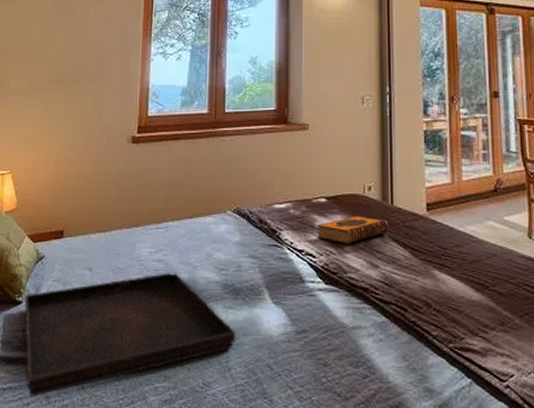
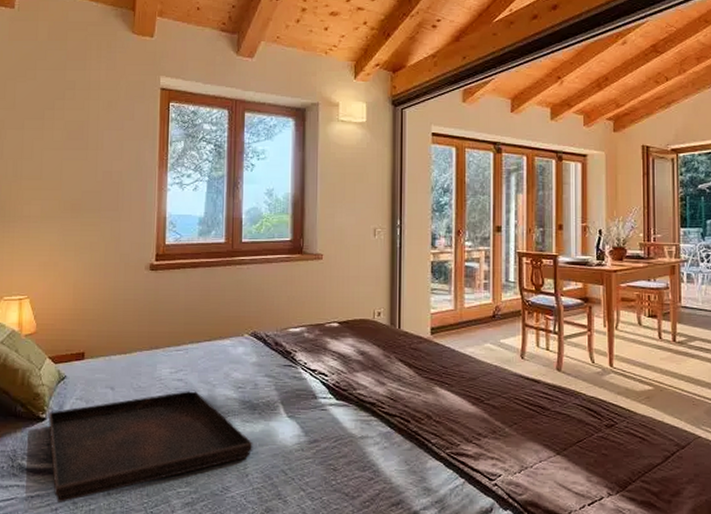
hardback book: present [317,215,390,245] -> none [329,338,397,365]

